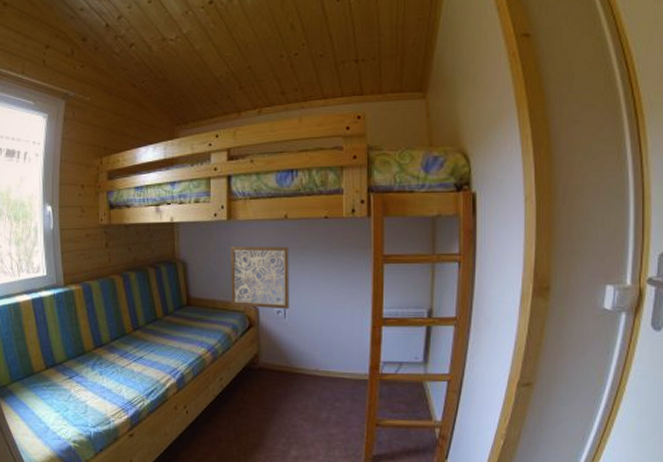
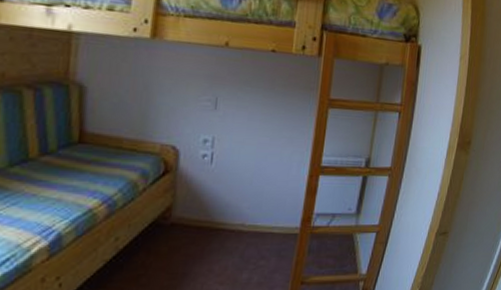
wall art: present [230,245,289,310] -> none [143,72,226,153]

